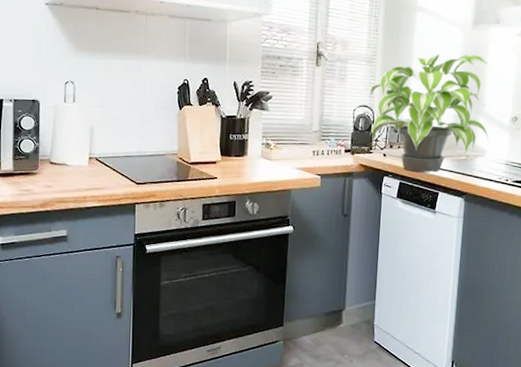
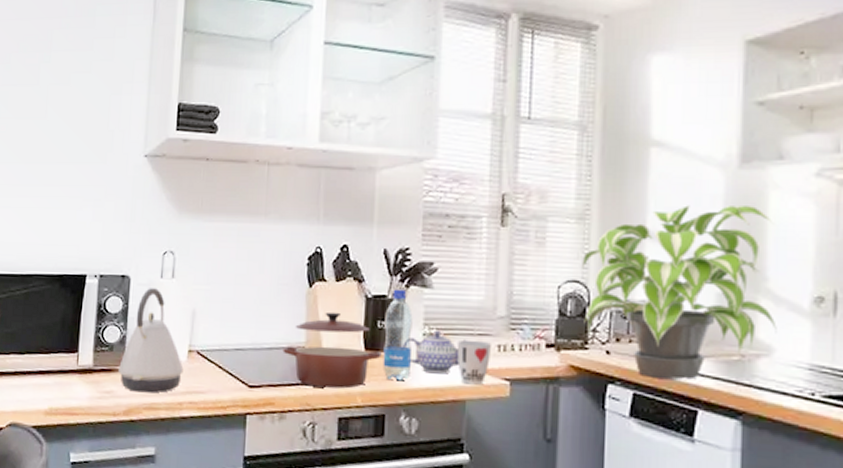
kettle: none [34,110,86,190] -> present [118,288,184,393]
saucepan: none [161,128,233,184] -> present [282,311,382,389]
bottle: none [233,111,255,178] -> present [382,289,413,381]
teapot: none [252,140,292,171] -> present [408,330,467,373]
cup: none [285,147,309,179] -> present [456,339,492,385]

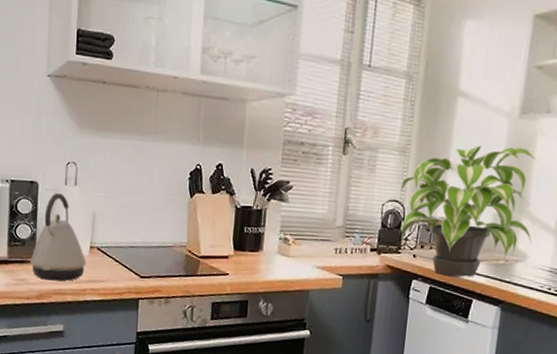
saucepan: present [282,311,382,389] -> none [168,218,247,280]
bottle: present [382,289,413,381] -> none [247,202,272,275]
teapot: present [408,330,467,373] -> none [268,235,312,269]
cup: present [456,339,492,385] -> none [304,243,331,279]

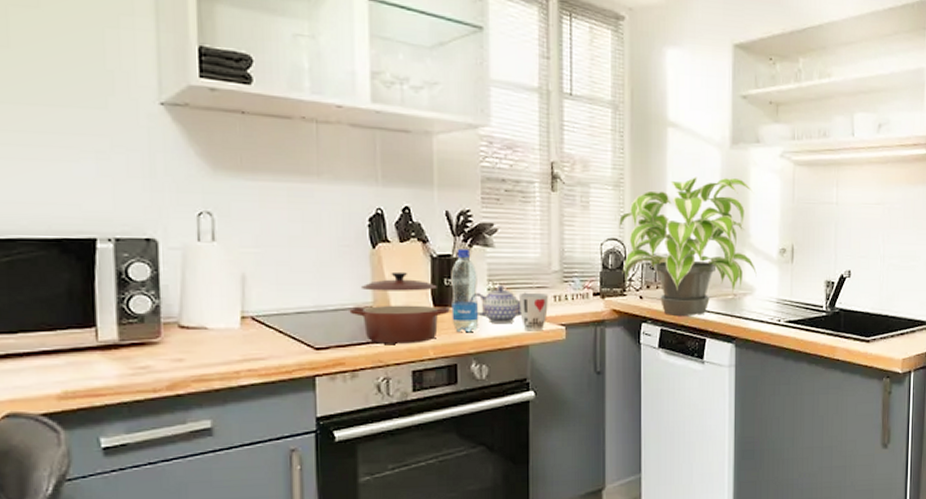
kettle: present [30,193,86,281] -> none [154,252,237,365]
saucepan: none [168,218,247,280] -> present [349,271,450,344]
bottle: none [247,202,272,275] -> present [451,248,478,333]
teapot: none [268,235,312,269] -> present [474,285,527,323]
cup: none [304,243,331,279] -> present [518,292,549,331]

